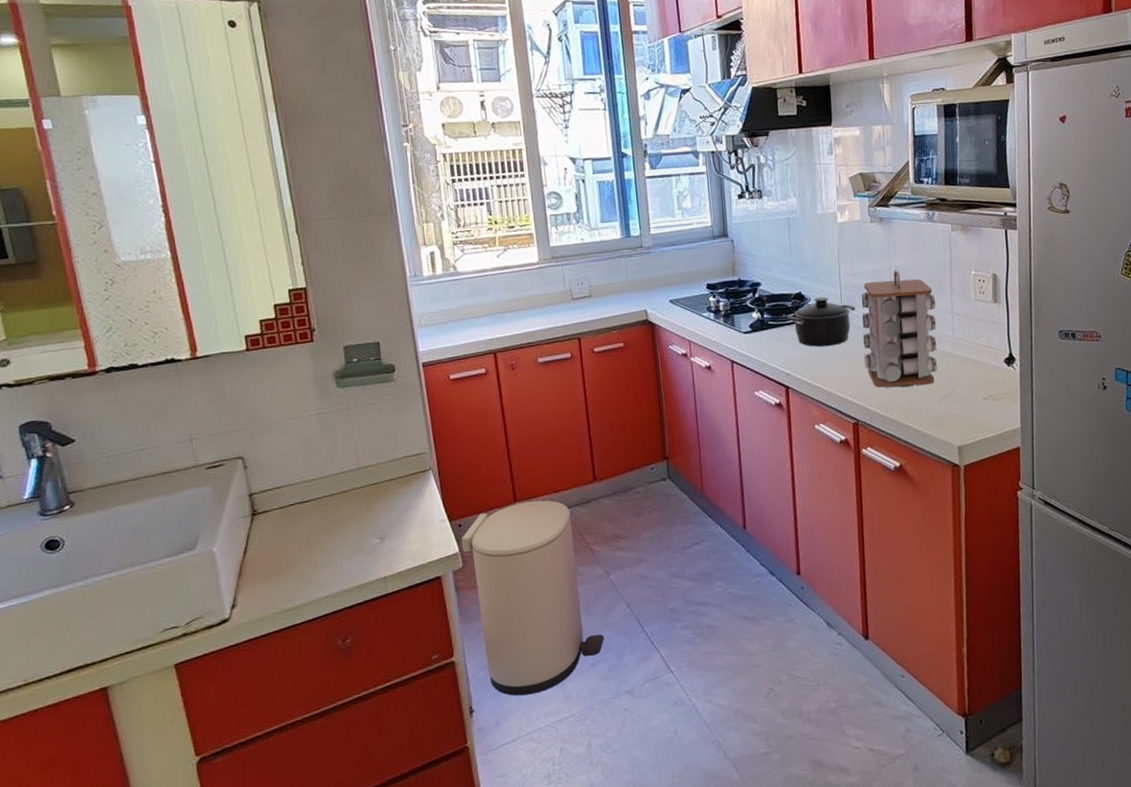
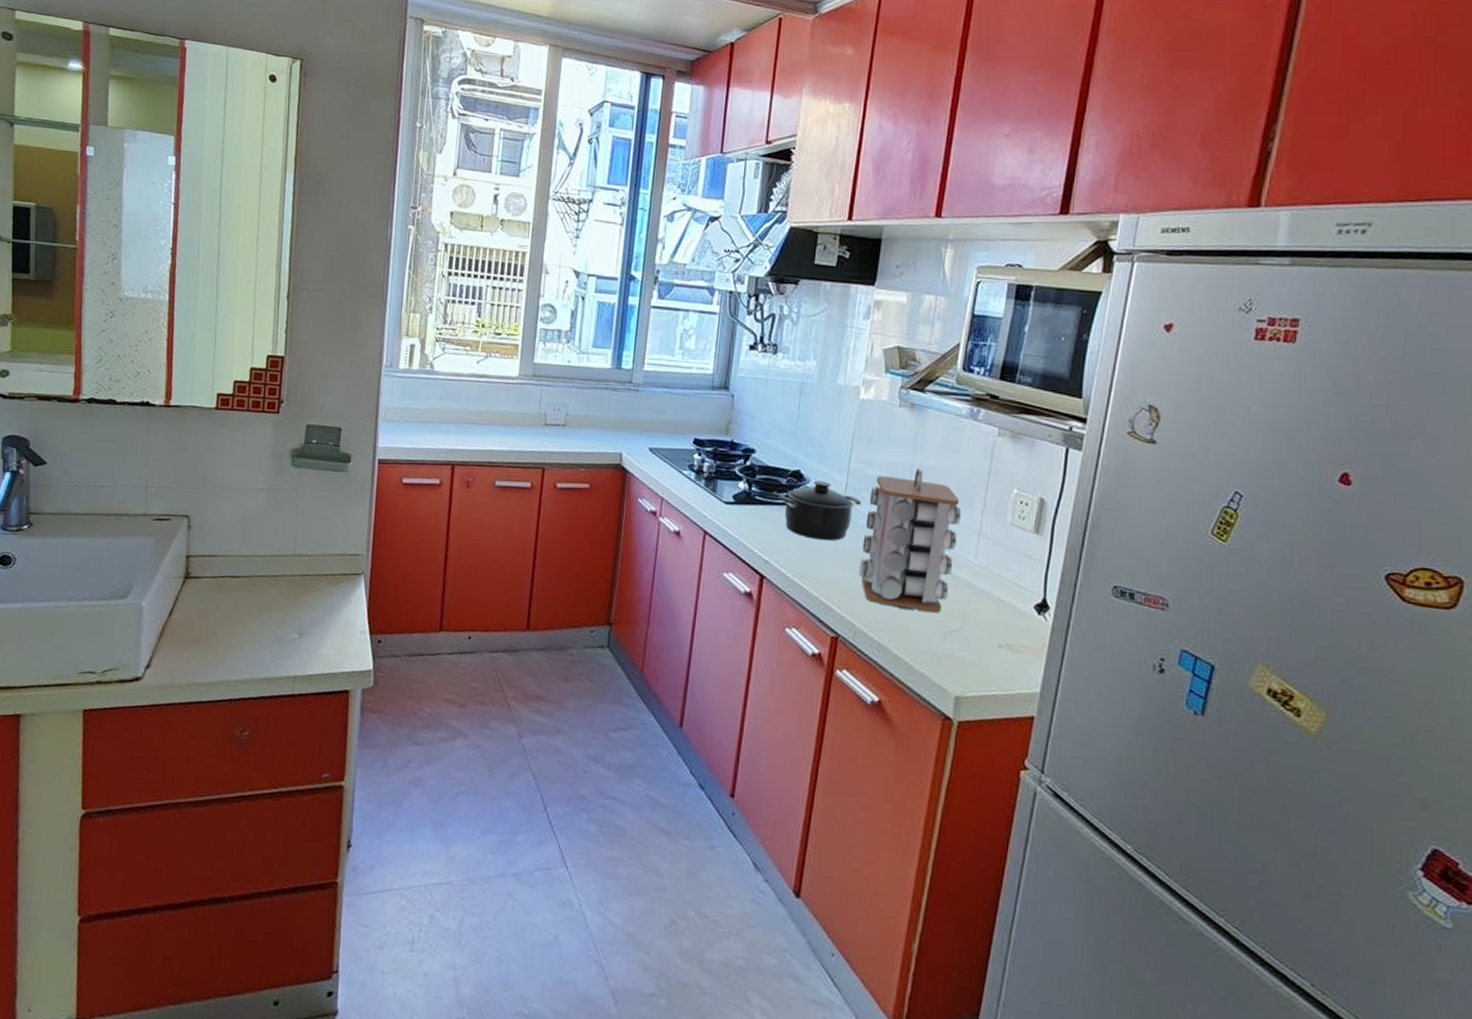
pedal bin: present [461,500,604,696] -> none [374,633,502,847]

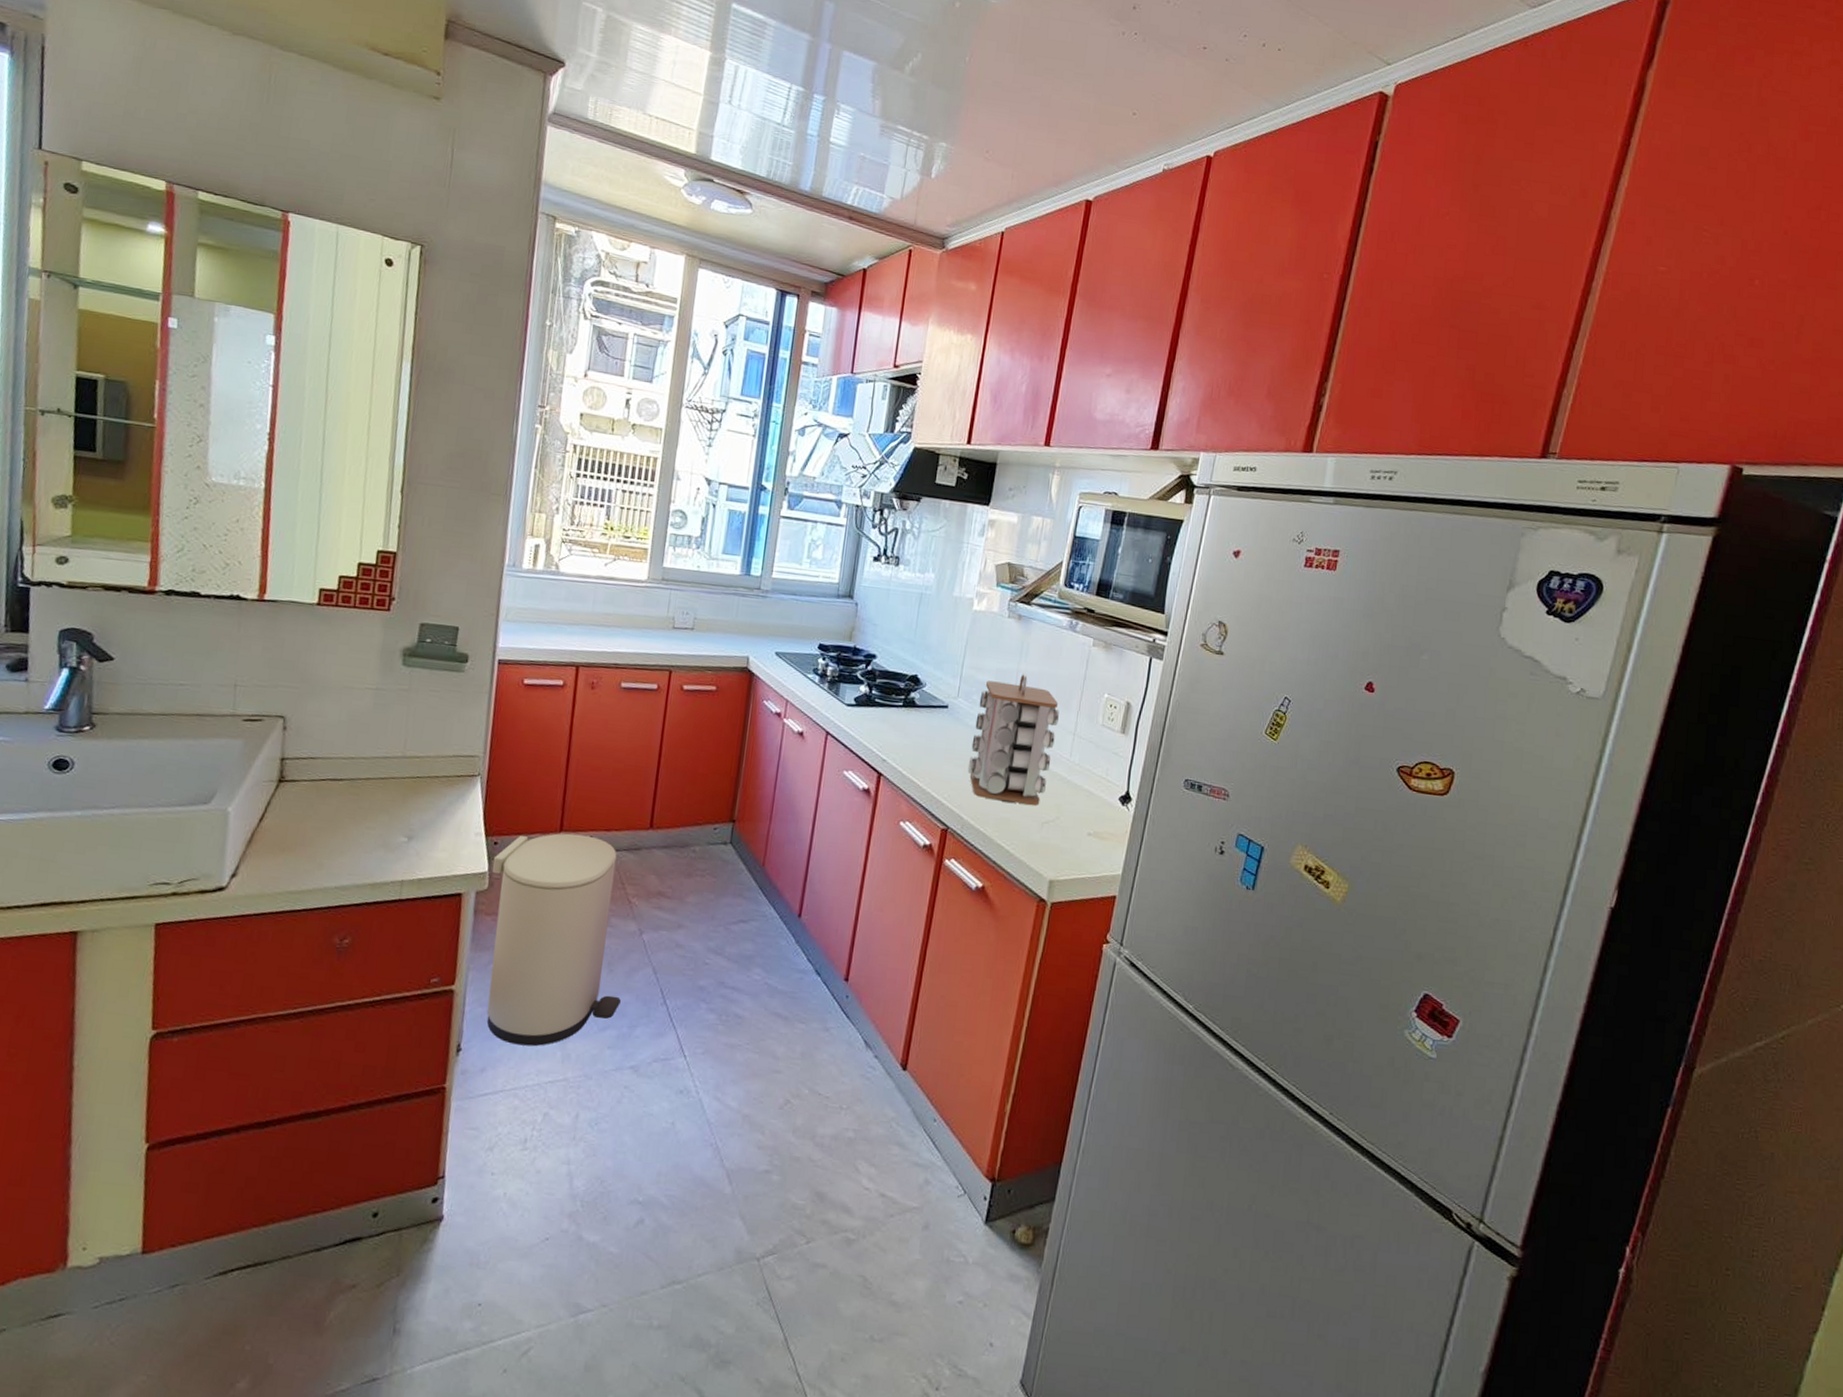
pedal bin: none [374,633,502,847] -> present [486,833,621,1047]
saucepan: present [778,480,862,541] -> none [897,684,972,741]

